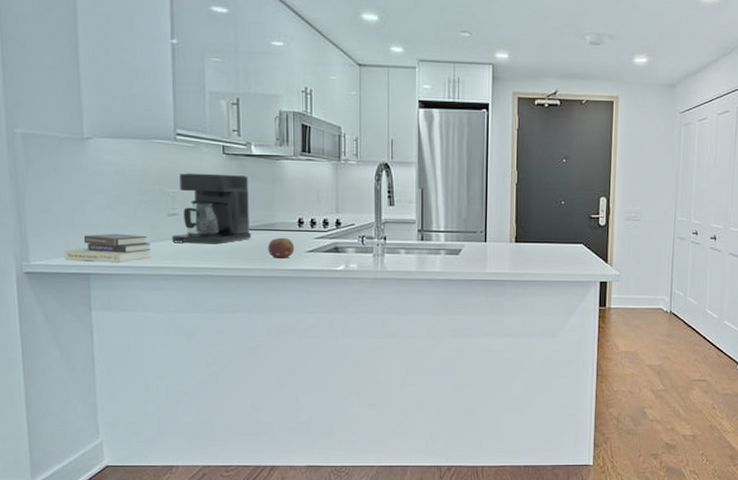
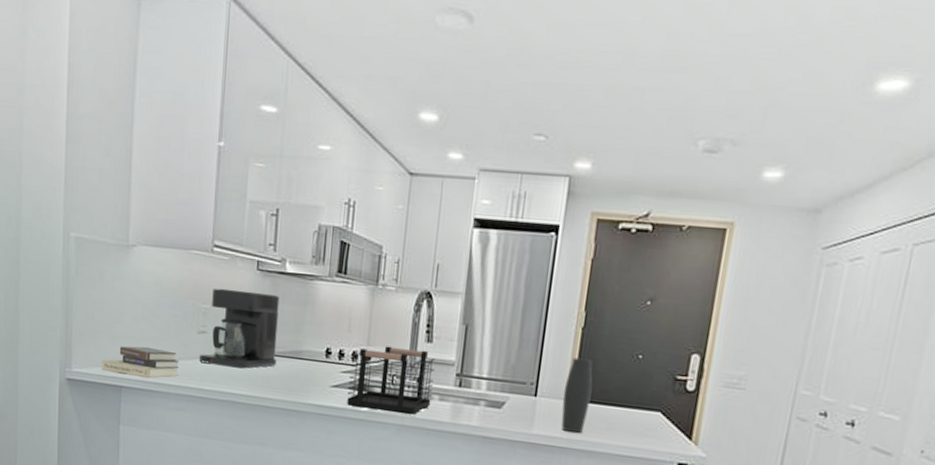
fruit: present [268,237,295,260] -> none [291,367,320,392]
dish rack: none [323,212,399,268] -> present [347,346,436,414]
vase: none [507,208,529,267] -> present [561,357,593,433]

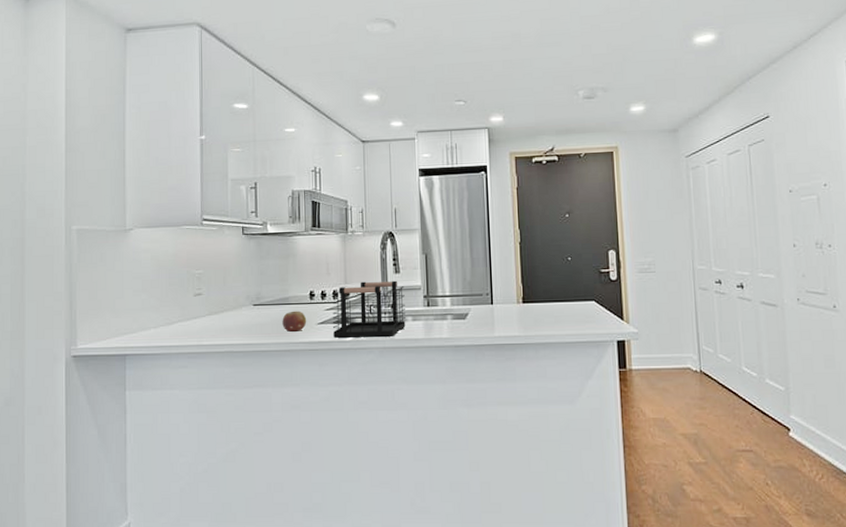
books: present [101,346,179,378] -> none [105,315,178,343]
coffee maker: present [198,288,280,369] -> none [196,253,268,321]
fruit: none [291,367,320,392] -> present [282,310,307,333]
vase: present [561,357,593,433] -> none [514,267,537,329]

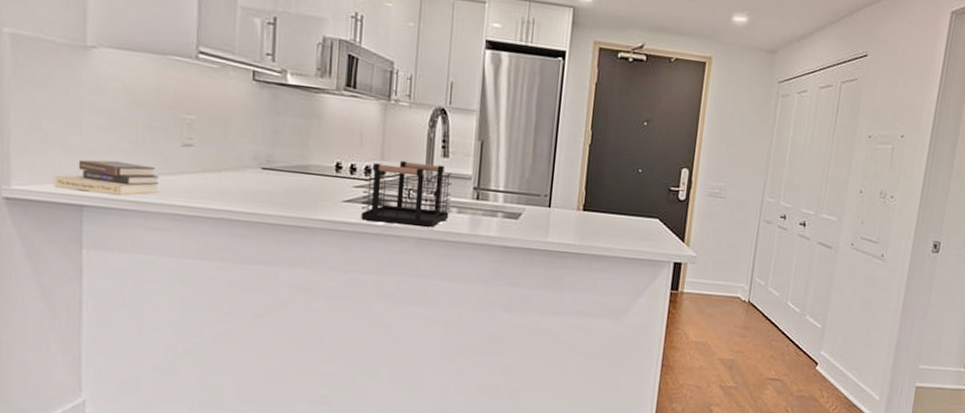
books: none [105,315,178,343] -> present [53,160,159,196]
fruit: present [282,310,307,333] -> none [298,182,330,208]

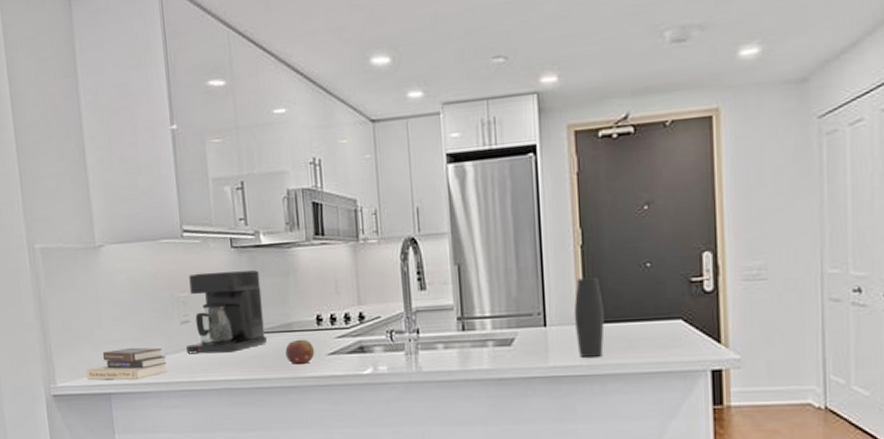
coffee maker: none [184,98,281,184] -> present [185,270,268,353]
fruit: none [298,182,330,208] -> present [285,339,315,366]
dish rack: present [361,160,452,227] -> none [345,299,436,371]
vase: none [573,171,600,240] -> present [573,277,605,357]

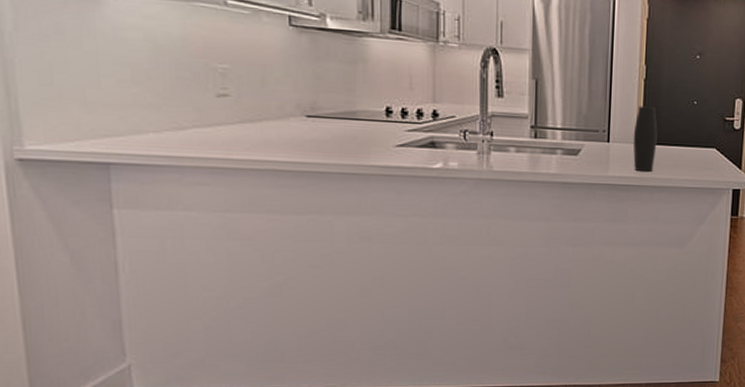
books: present [85,347,167,380] -> none [72,114,194,151]
coffee maker: present [185,270,268,353] -> none [221,45,327,133]
fruit: present [285,339,315,366] -> none [347,128,381,154]

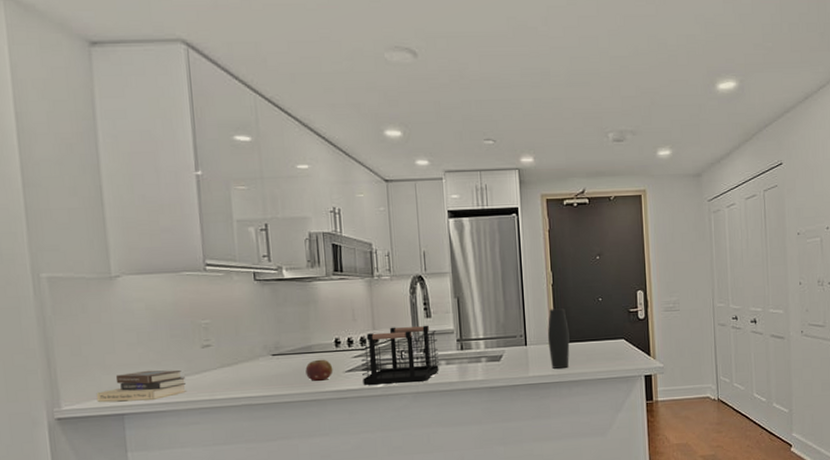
books: none [72,114,194,151] -> present [96,369,186,402]
fruit: none [347,128,381,154] -> present [305,359,333,382]
dish rack: none [416,102,508,167] -> present [360,325,439,385]

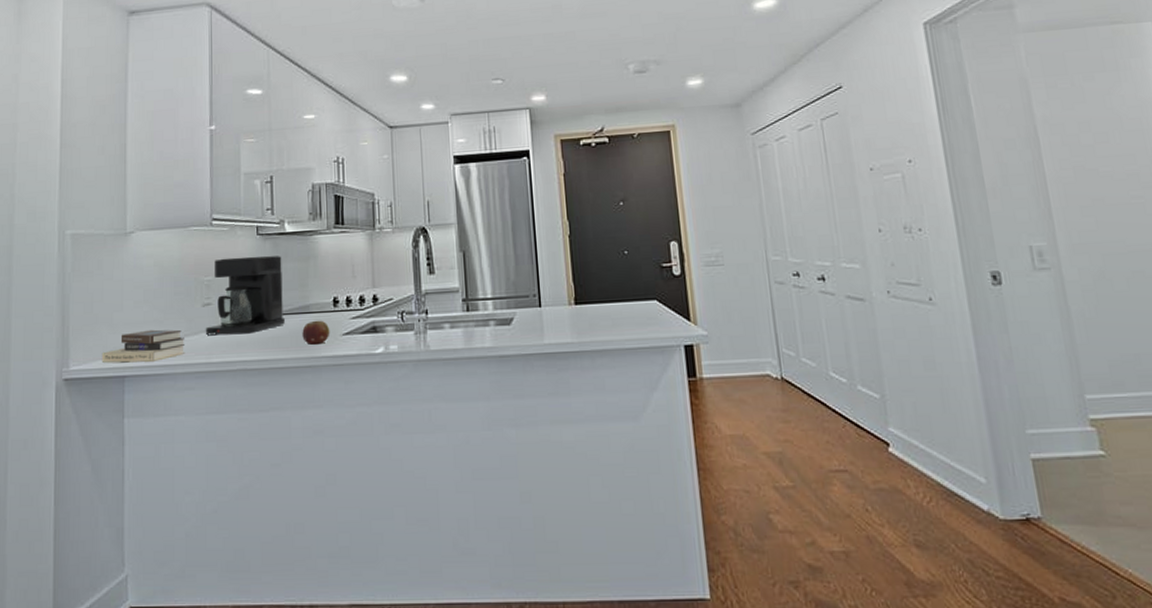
coffee maker: none [206,300,289,374] -> present [205,256,286,335]
dish rack: present [360,325,439,385] -> none [359,282,443,350]
vase: present [547,308,570,369] -> none [564,263,592,335]

